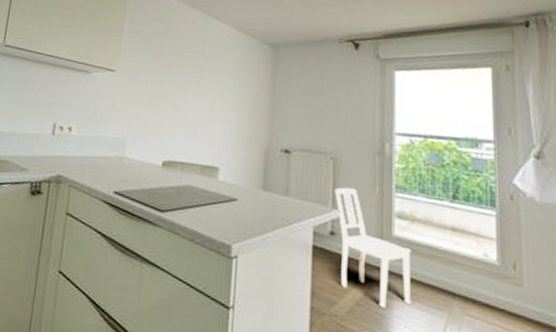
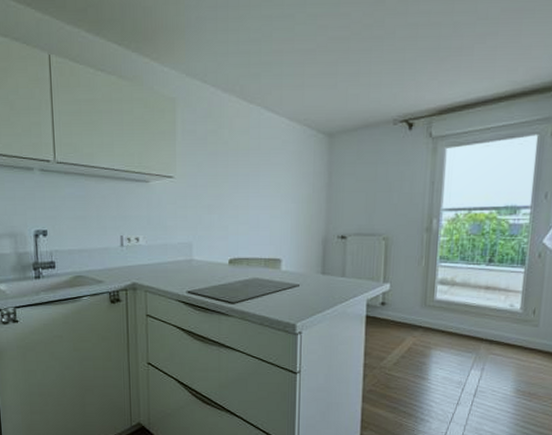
dining chair: present [334,187,412,308] -> none [386,263,450,357]

